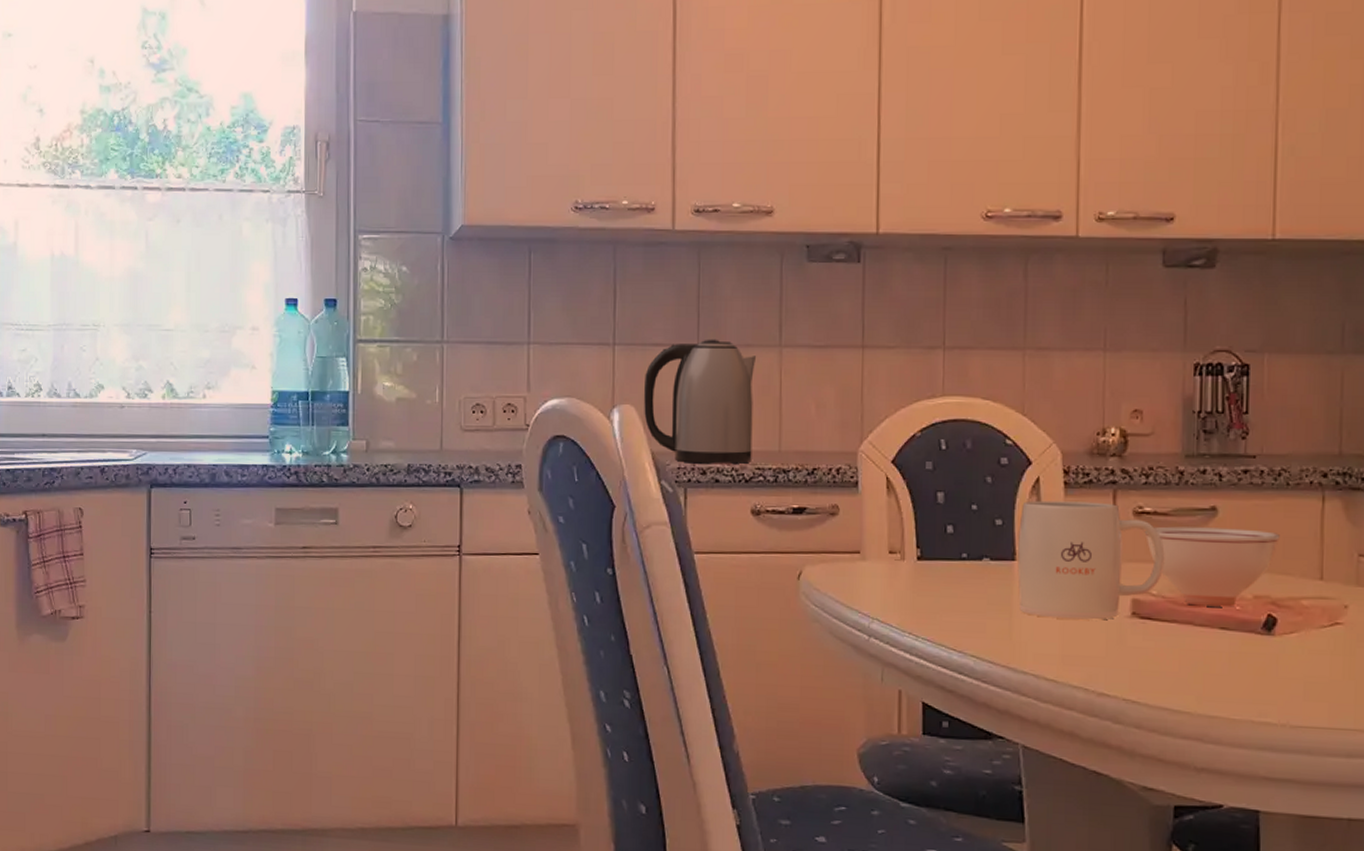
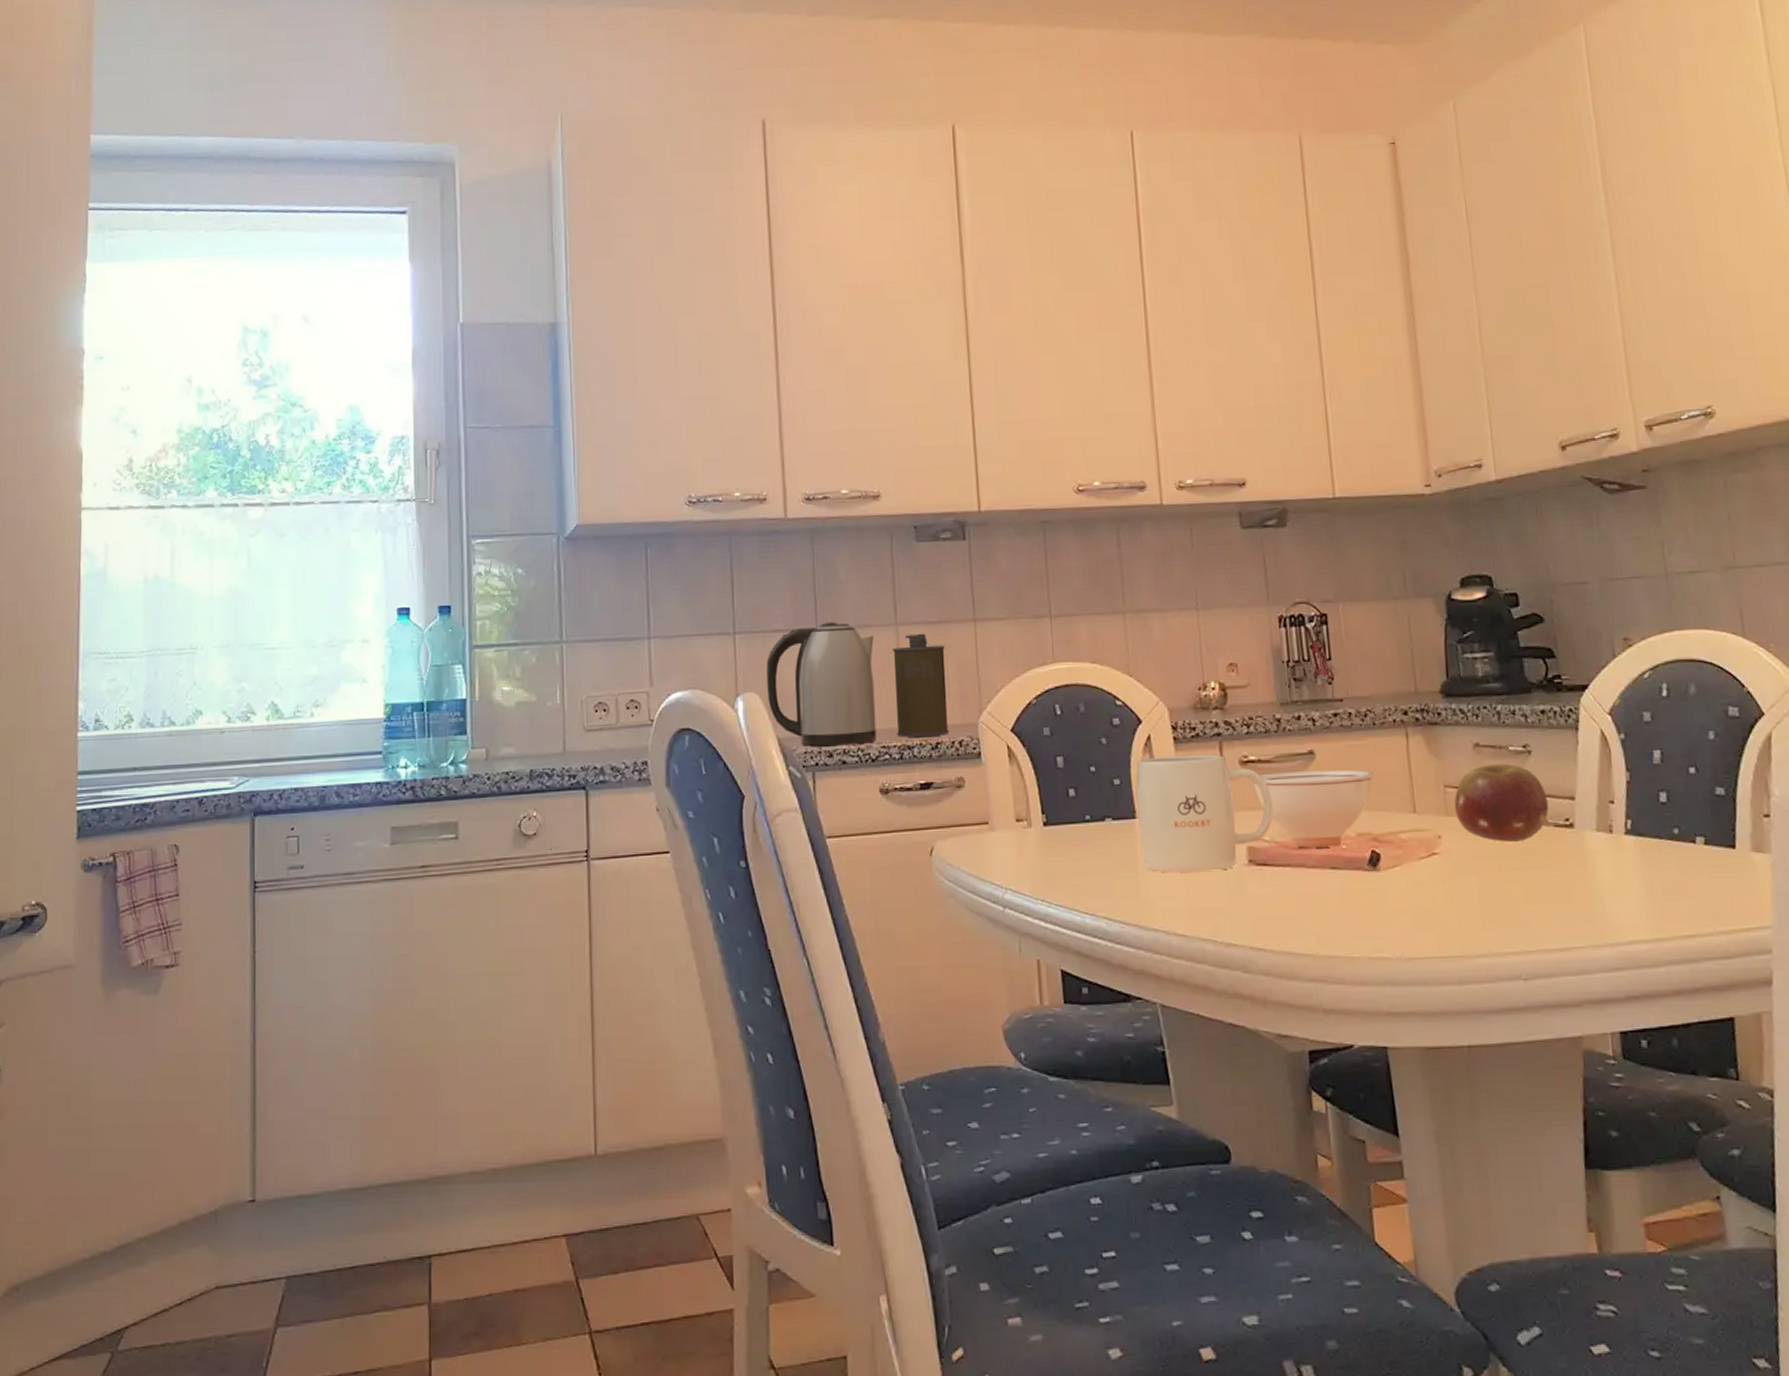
canister: none [773,356,831,462] -> present [893,633,950,737]

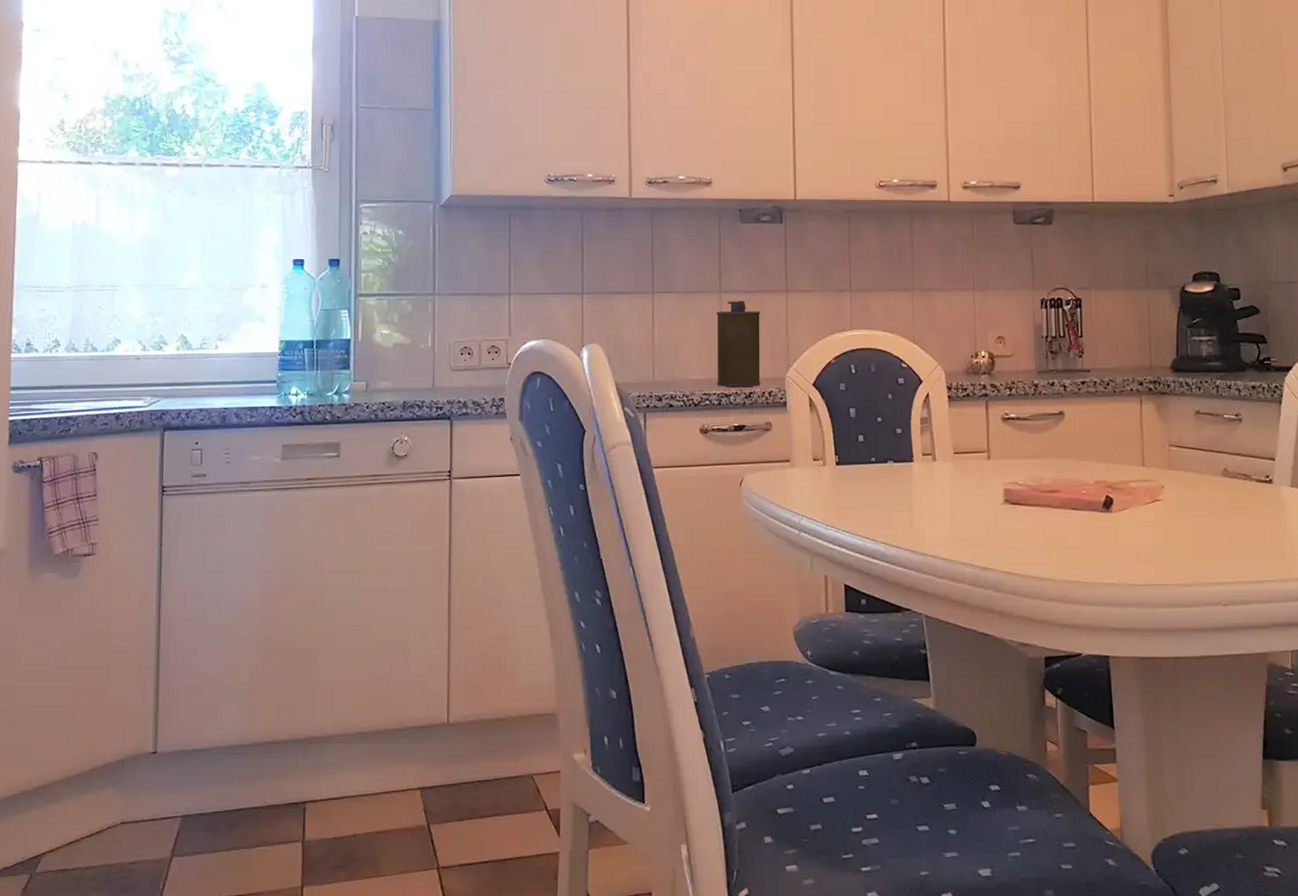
kettle: present [766,621,877,747] -> none [608,287,700,392]
mug: present [1136,754,1274,873] -> none [914,411,1027,508]
bowl: present [1251,769,1373,848] -> none [1010,428,1111,492]
fruit: present [1454,763,1549,842] -> none [1176,428,1254,493]

